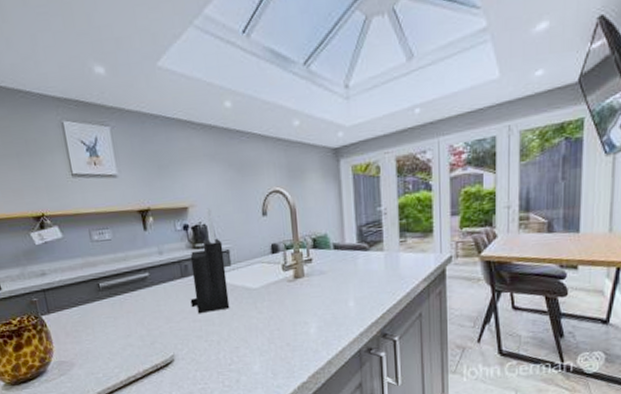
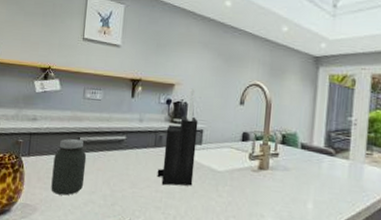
jar: none [76,285,117,346] -> present [51,138,87,196]

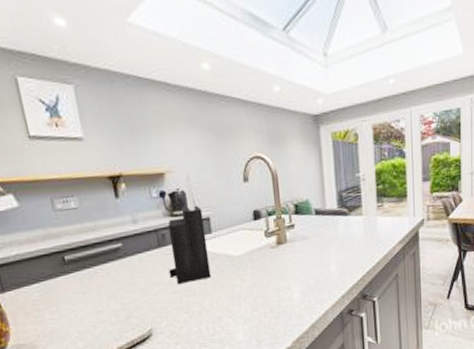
jar: present [51,138,87,196] -> none [37,258,86,325]

